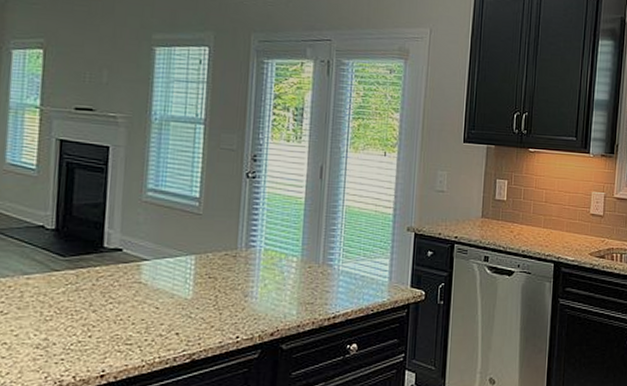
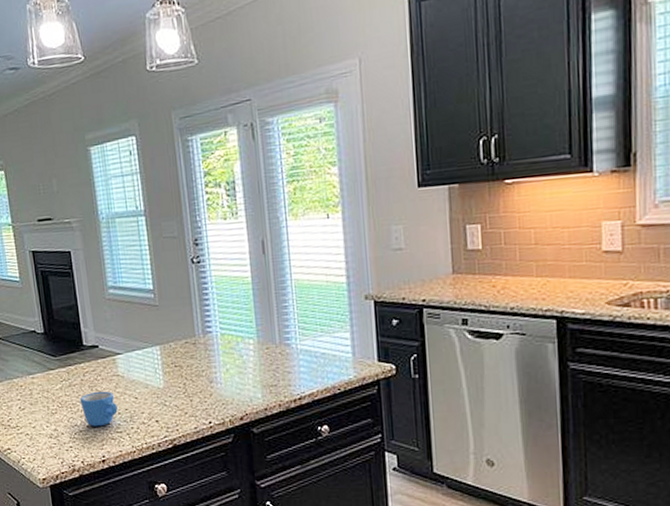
mug: none [85,298,132,337] -> present [79,391,118,427]

